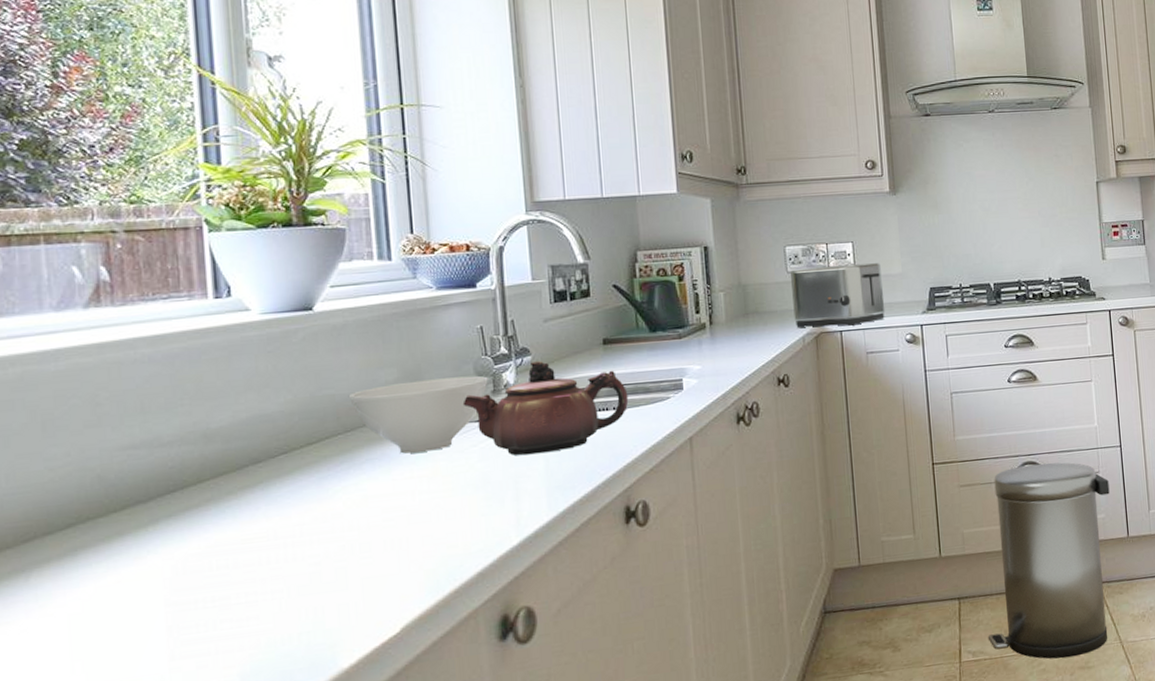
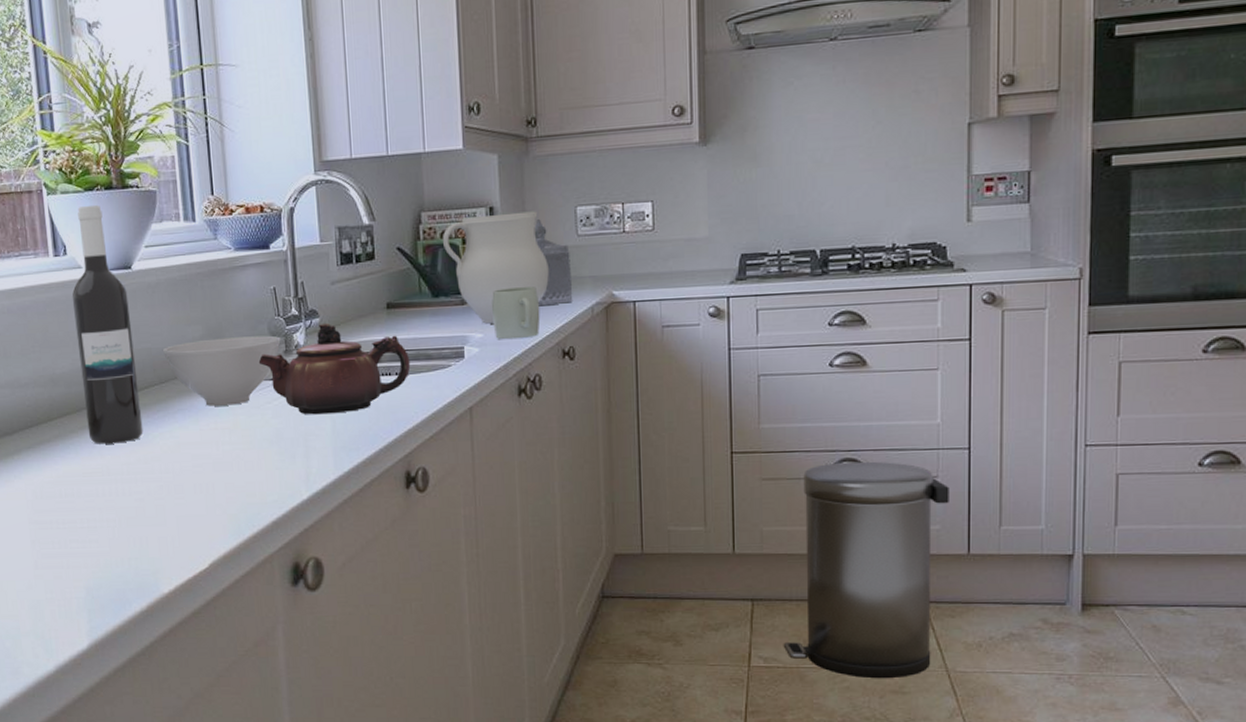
wine bottle: none [235,243,322,505] -> present [71,205,143,444]
ceramic jug: none [658,250,763,356] -> present [442,211,549,324]
mug: none [708,319,756,371] -> present [491,286,541,340]
decorative jar: none [747,258,785,337] -> present [534,219,573,305]
toaster: present [789,262,885,328] -> none [580,224,686,296]

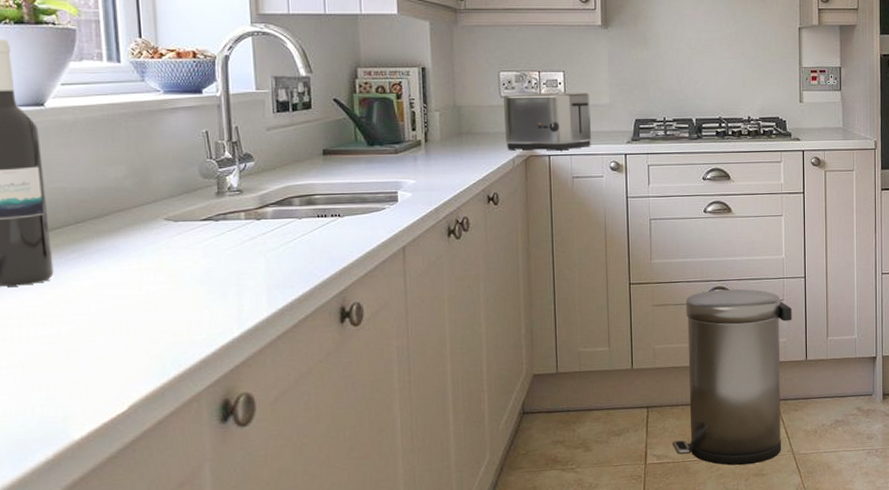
bowl: present [162,335,281,406] -> none [78,177,213,247]
teapot: present [258,323,411,415] -> none [188,167,346,255]
ceramic jug: present [442,211,549,324] -> none [377,73,476,171]
mug: present [491,286,541,340] -> none [423,138,468,186]
decorative jar: present [534,219,573,305] -> none [462,81,497,156]
toaster: none [580,224,686,296] -> present [503,92,592,151]

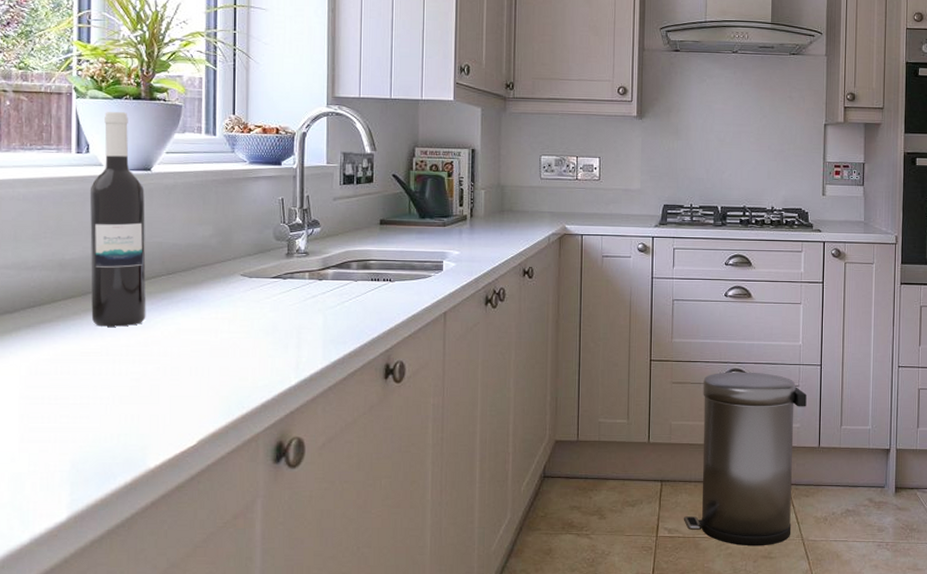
toaster: present [503,92,592,151] -> none [542,176,623,231]

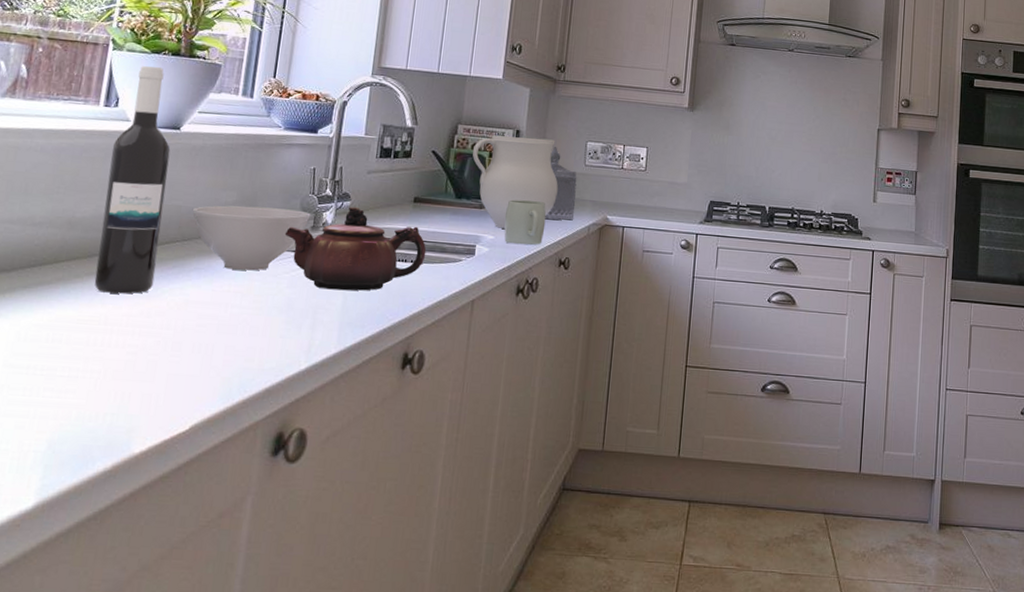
bowl: none [172,238,284,298] -> present [192,205,311,271]
teapot: none [262,233,397,311] -> present [284,207,427,291]
ceramic jug: none [431,155,516,244] -> present [472,135,558,229]
mug: none [467,215,508,258] -> present [504,199,547,246]
decorative jar: none [506,163,535,232] -> present [545,147,577,220]
pedal bin: present [683,372,807,545] -> none [710,384,849,582]

